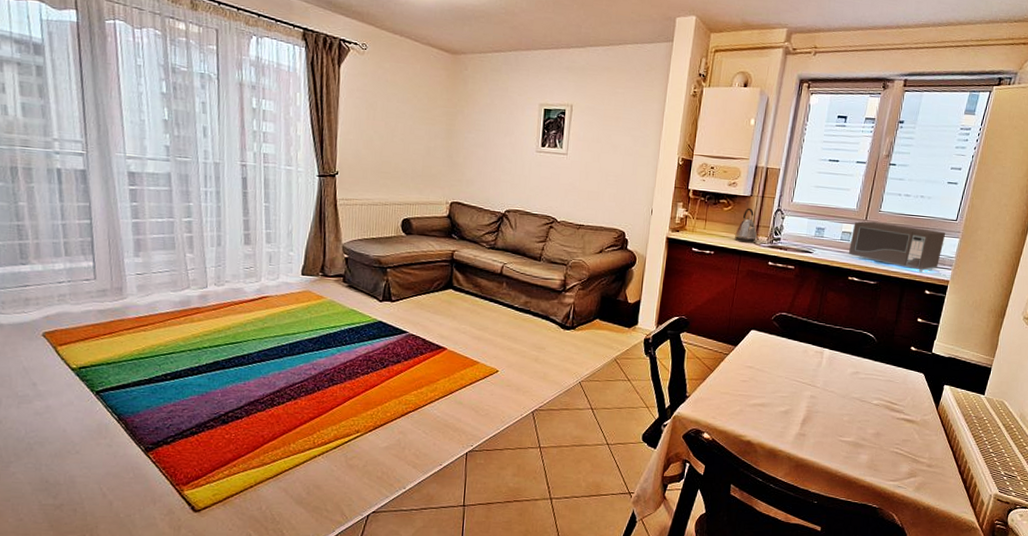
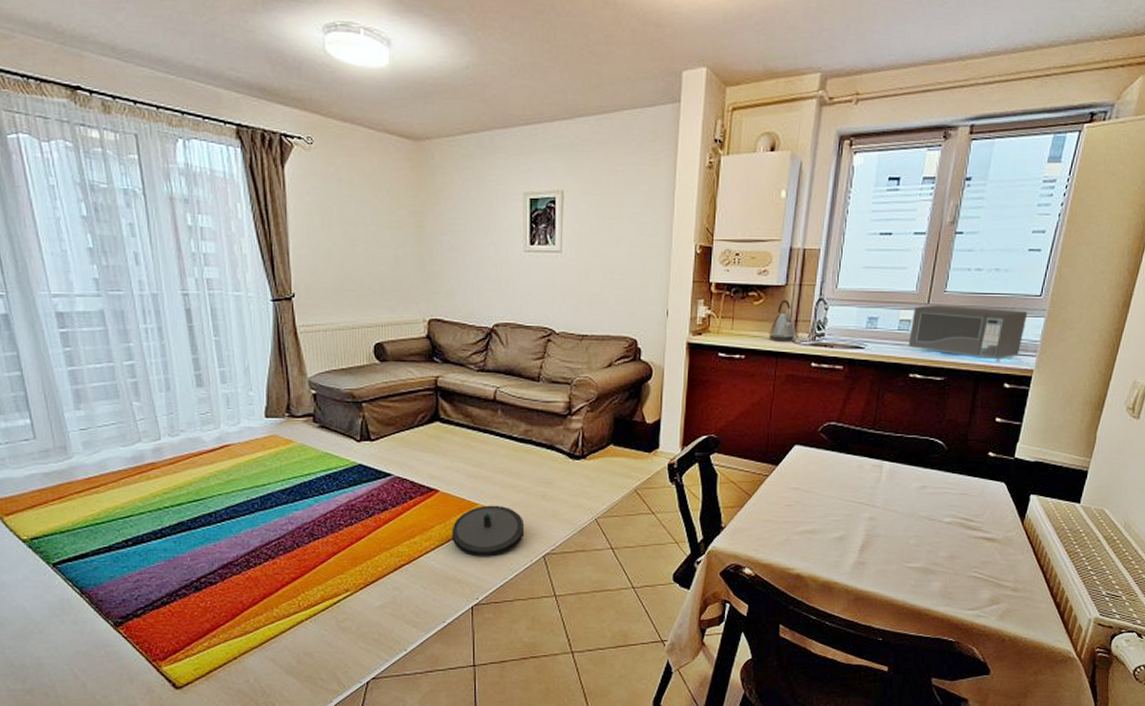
robot vacuum: none [454,364,518,410] -> present [451,505,525,557]

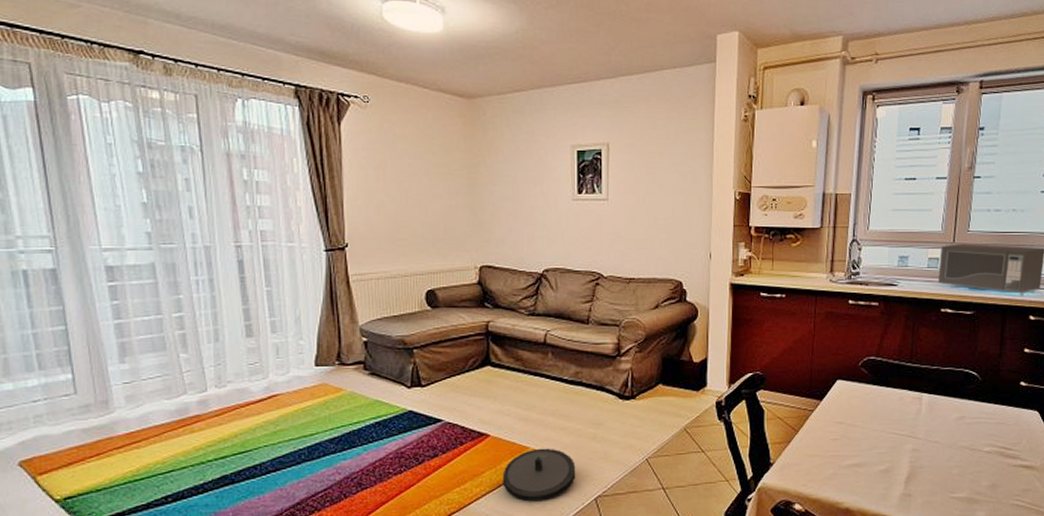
kettle: present [768,299,797,343] -> none [806,241,833,282]

